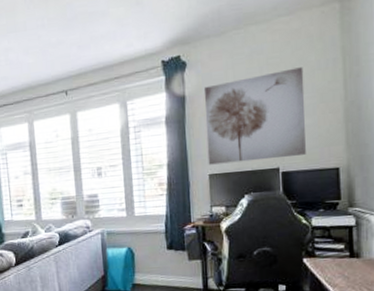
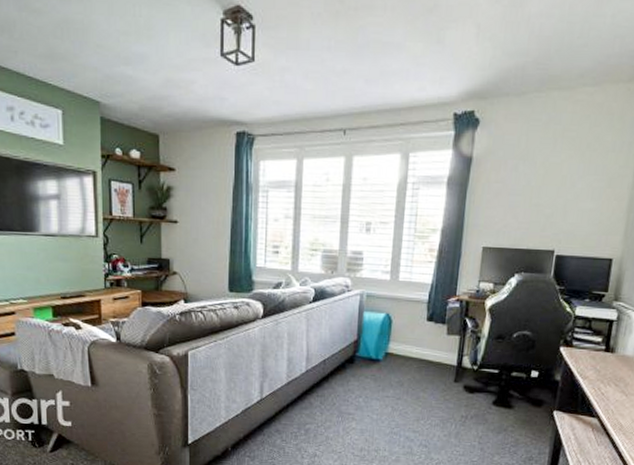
wall art: present [203,67,306,165] -> none [484,145,598,240]

